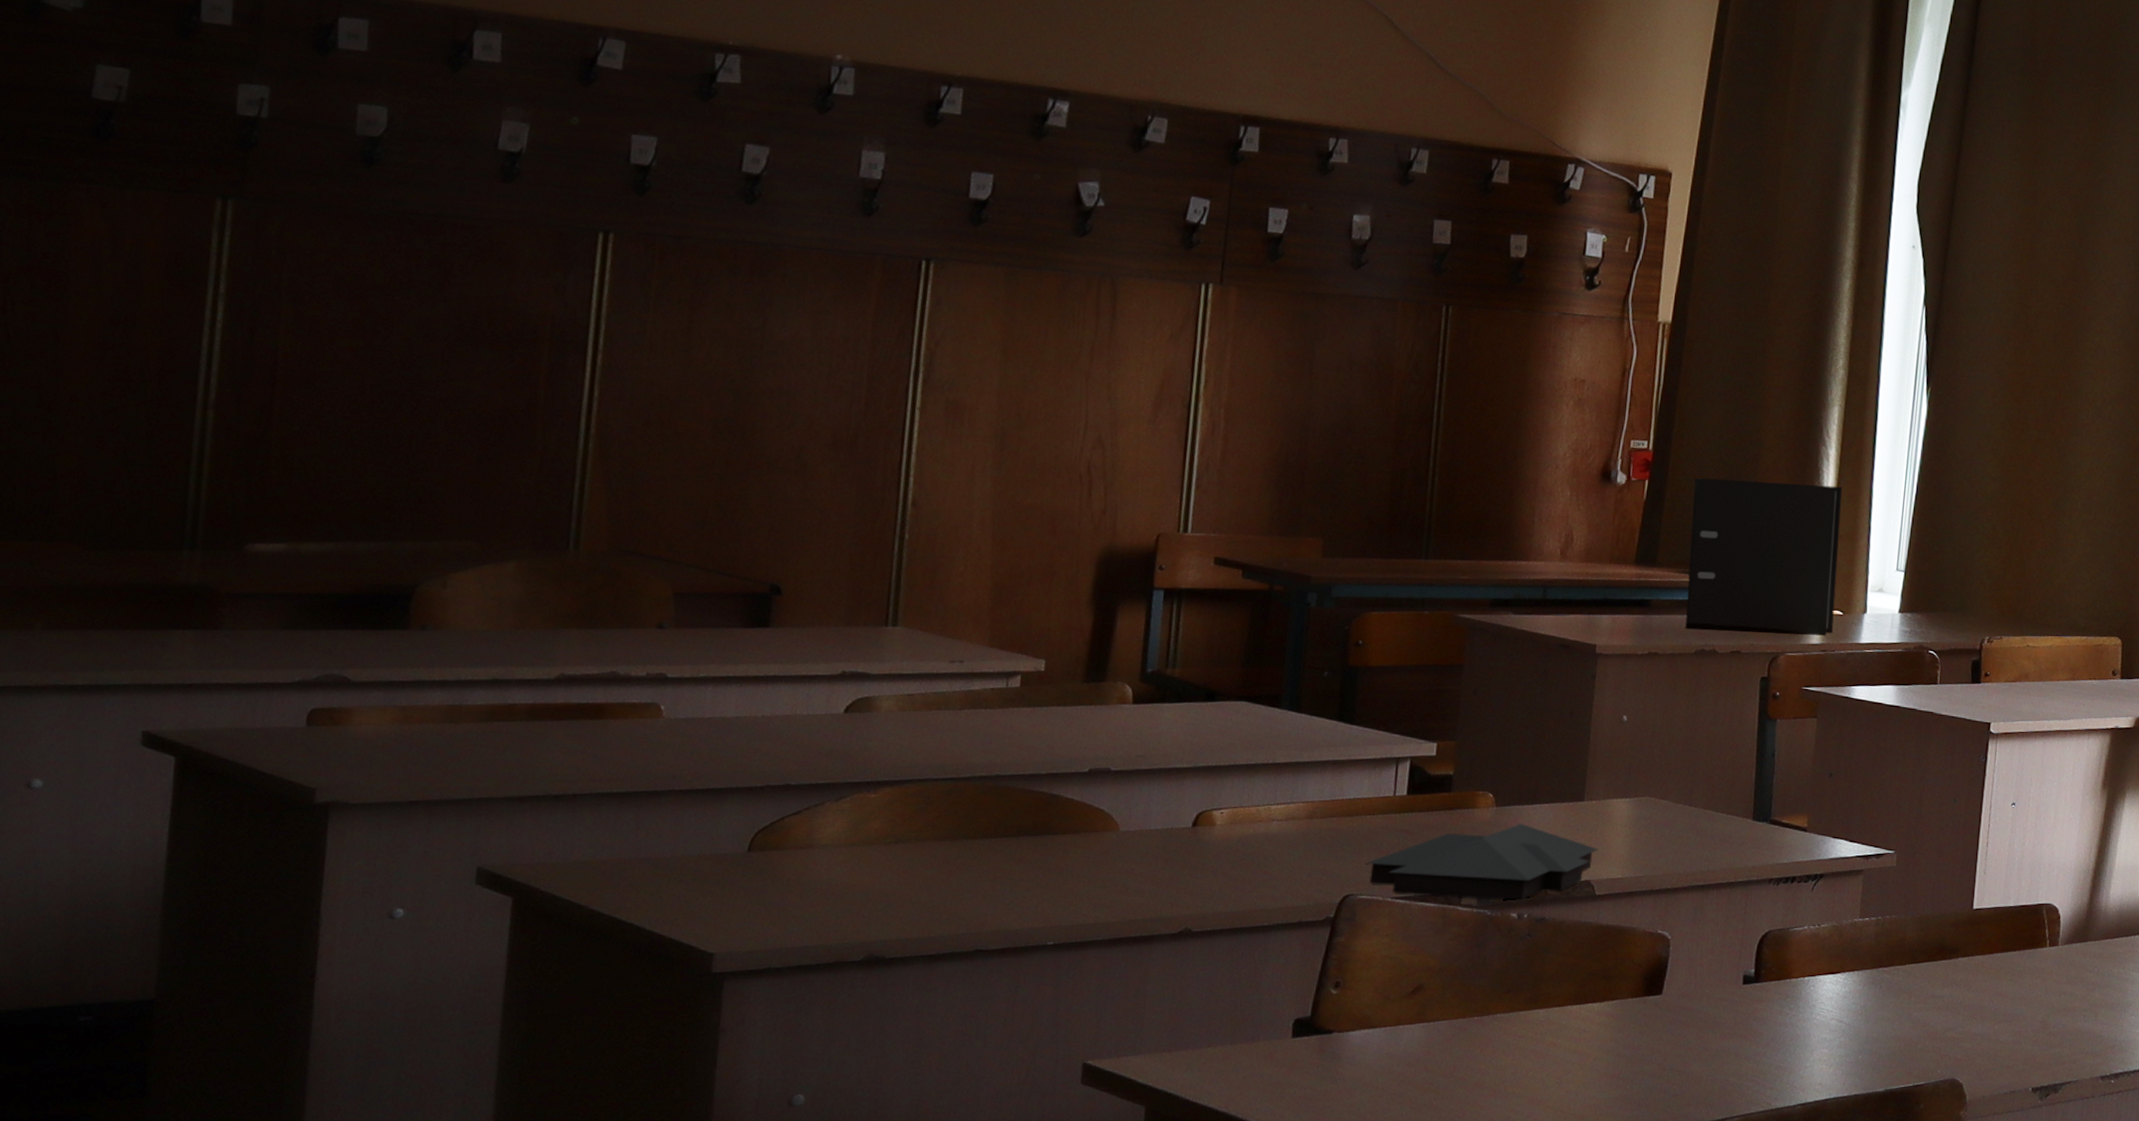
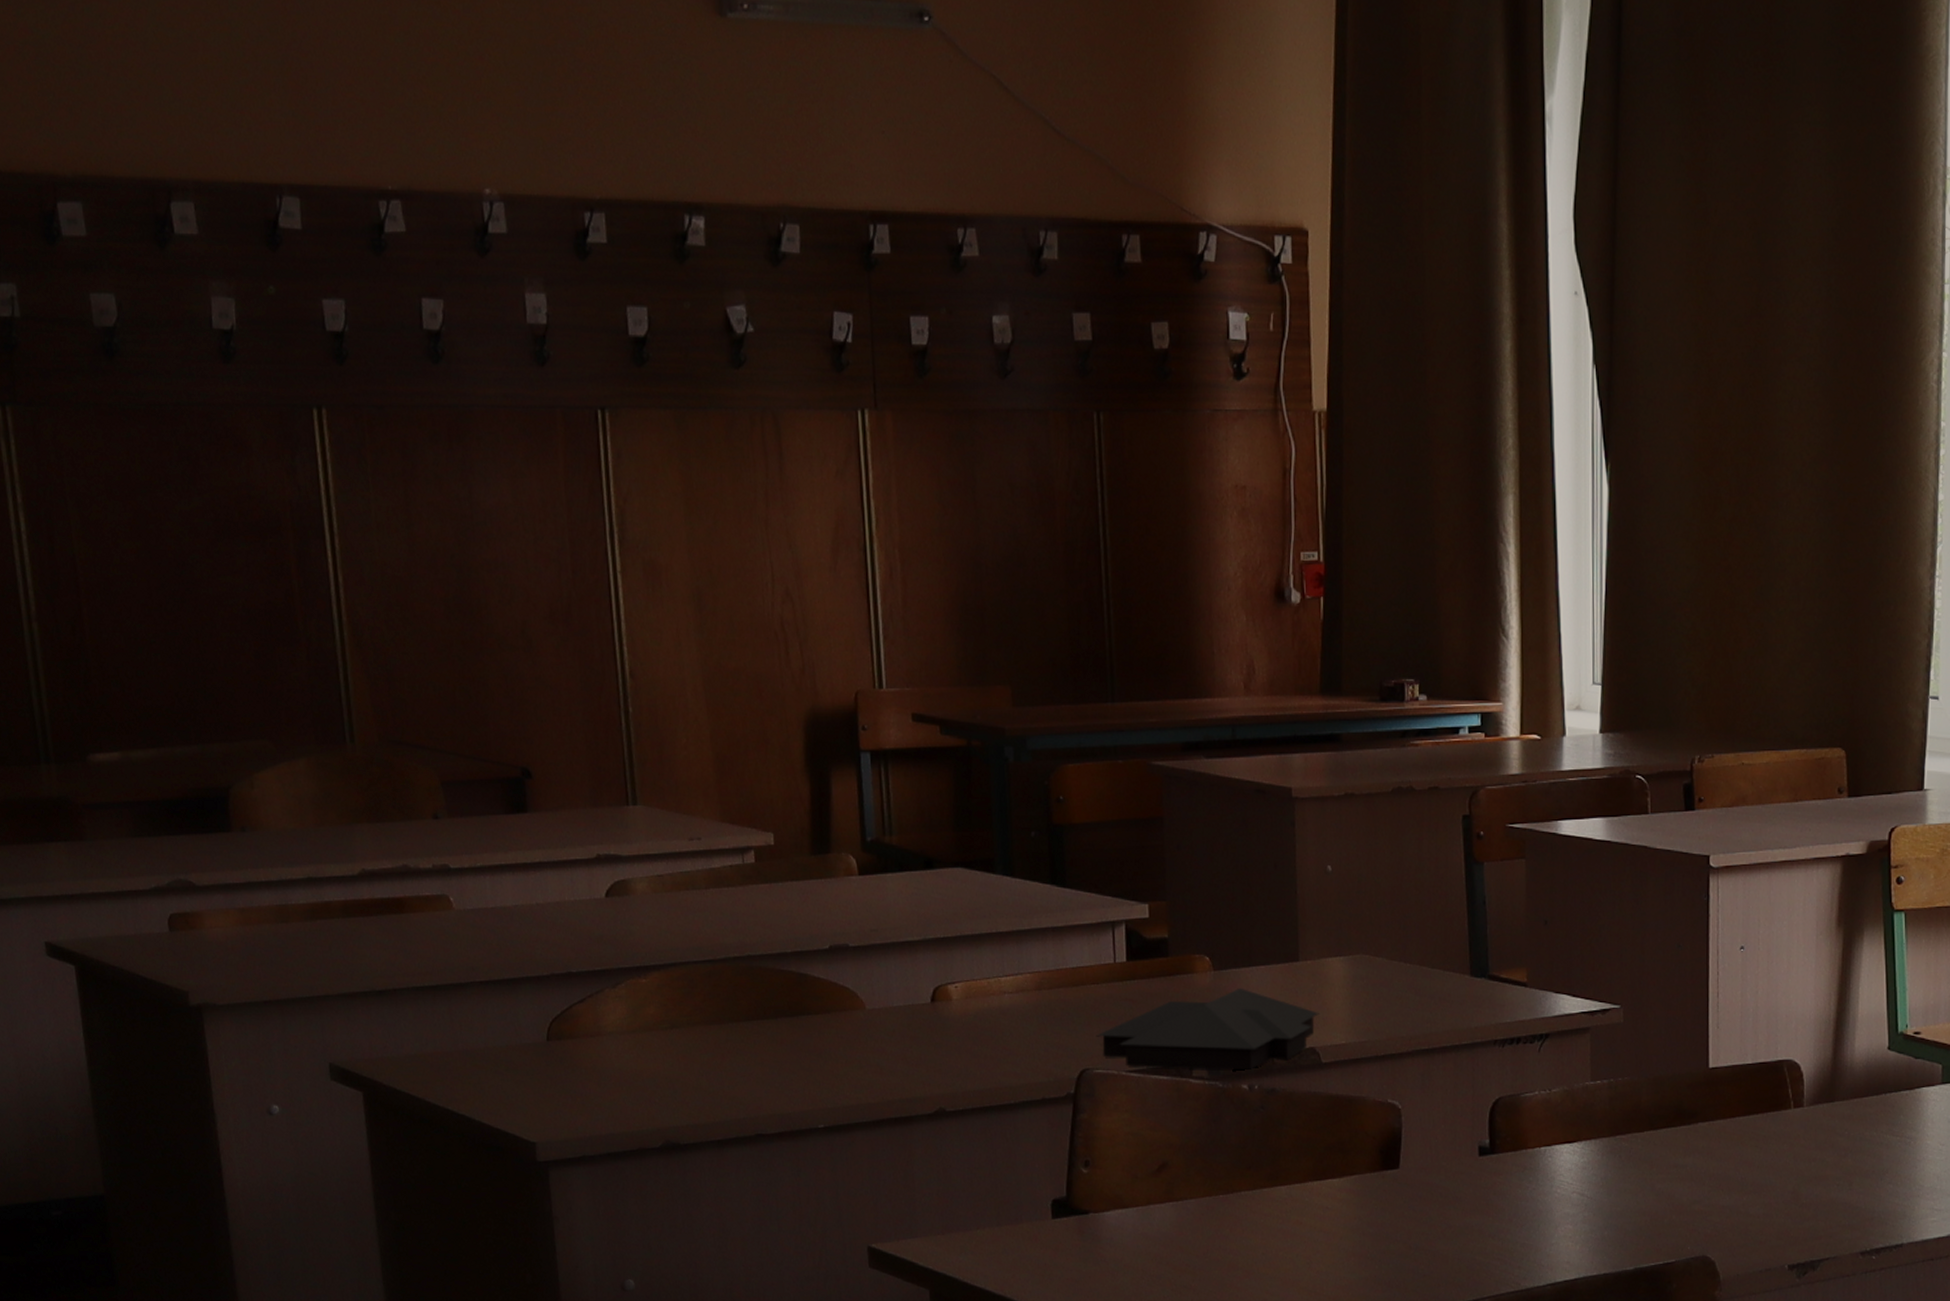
binder: present [1685,478,1842,637] -> none [1371,589,1533,766]

